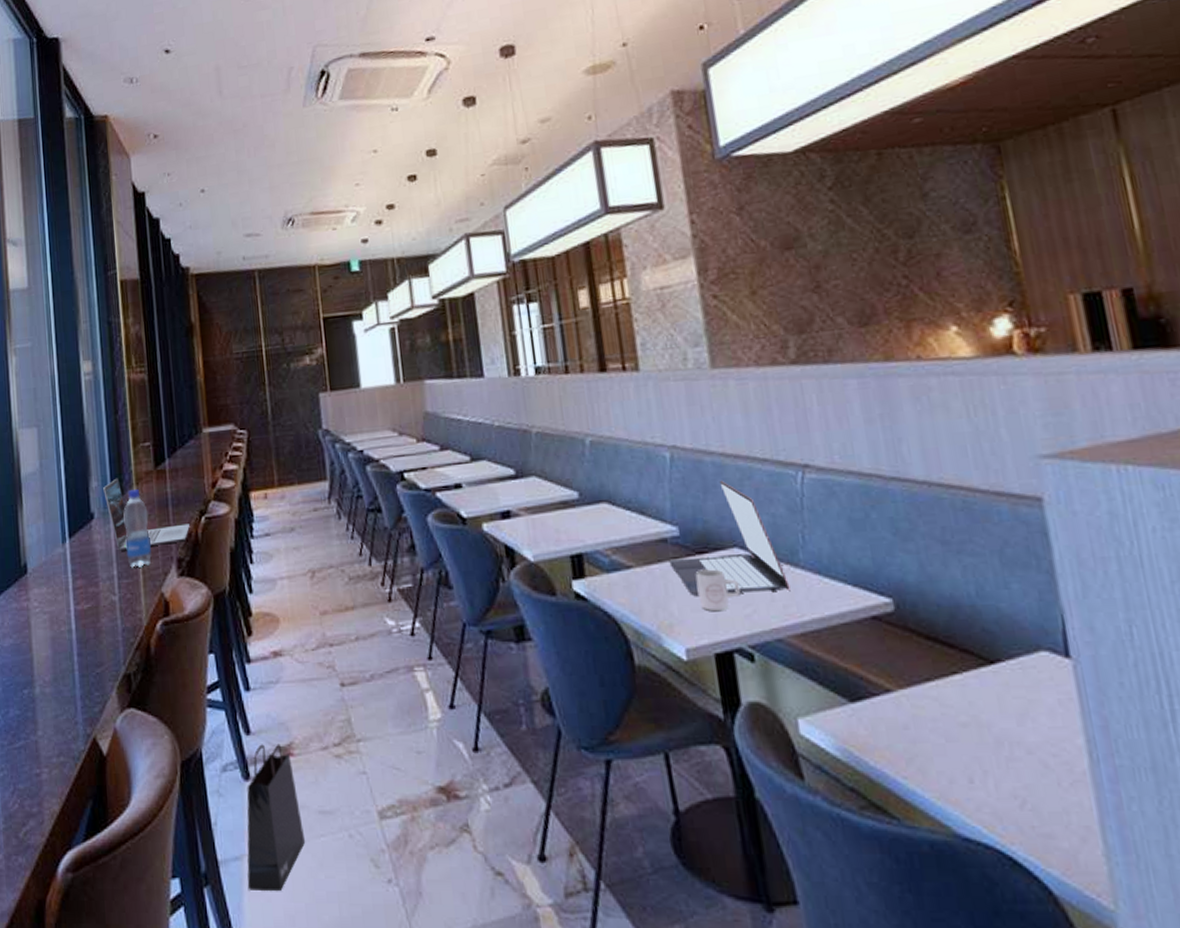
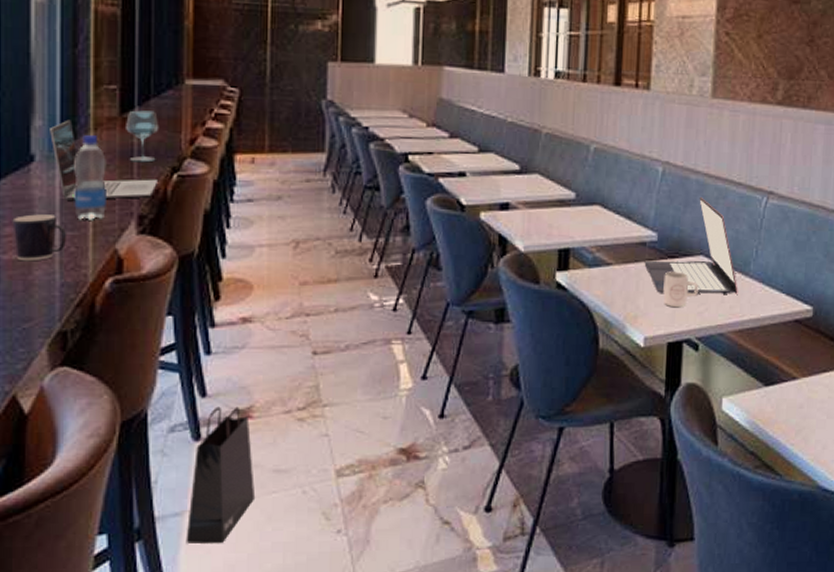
mug: none [81,565,124,611] -> present [12,214,67,262]
wine glass: none [160,461,186,510] -> present [126,110,159,163]

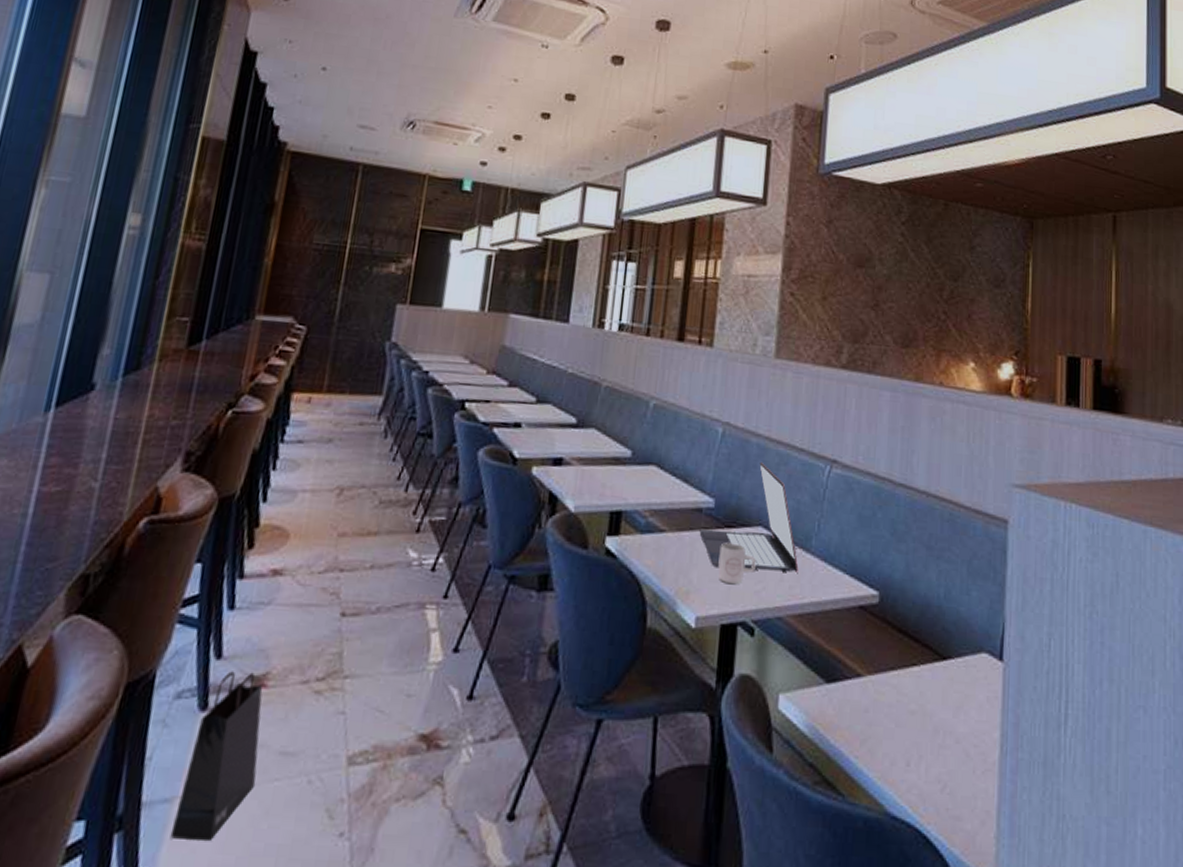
mug: present [12,214,67,262] -> none [55,445,111,496]
laptop: present [50,119,159,200] -> none [114,349,213,434]
bottle: present [74,135,108,220] -> none [123,366,165,454]
wine glass: present [126,110,159,163] -> none [187,343,223,397]

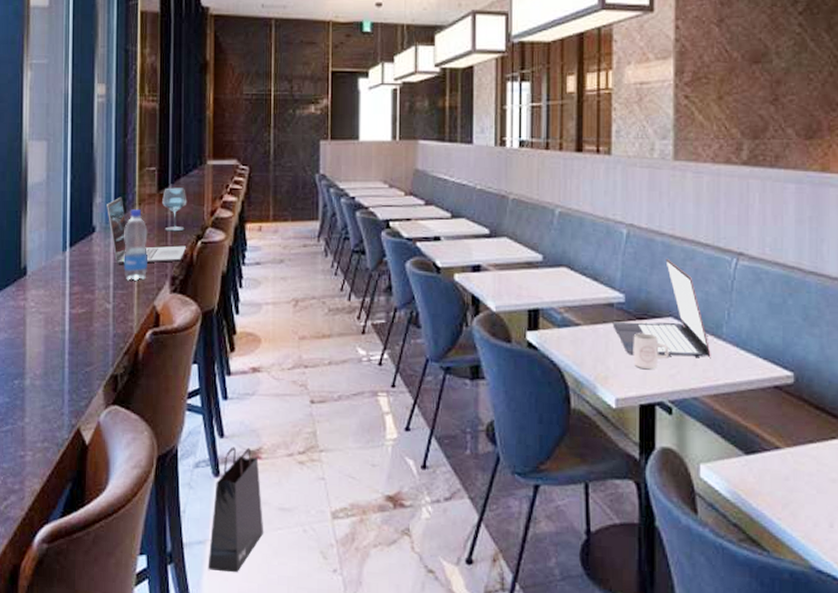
laptop: none [114,349,213,434] -> present [107,197,187,264]
bottle: none [123,366,165,454] -> present [124,209,148,281]
wine glass: none [187,343,223,397] -> present [162,187,187,232]

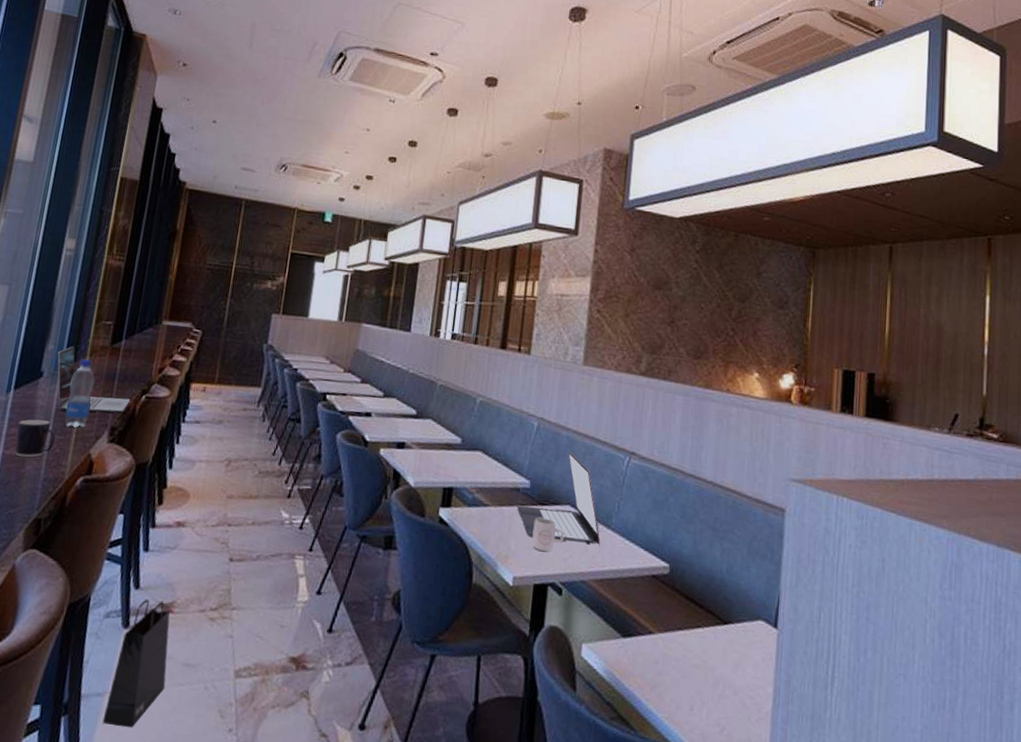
mug: none [79,276,119,315] -> present [15,419,56,458]
wine glass: present [162,187,187,232] -> none [111,342,138,385]

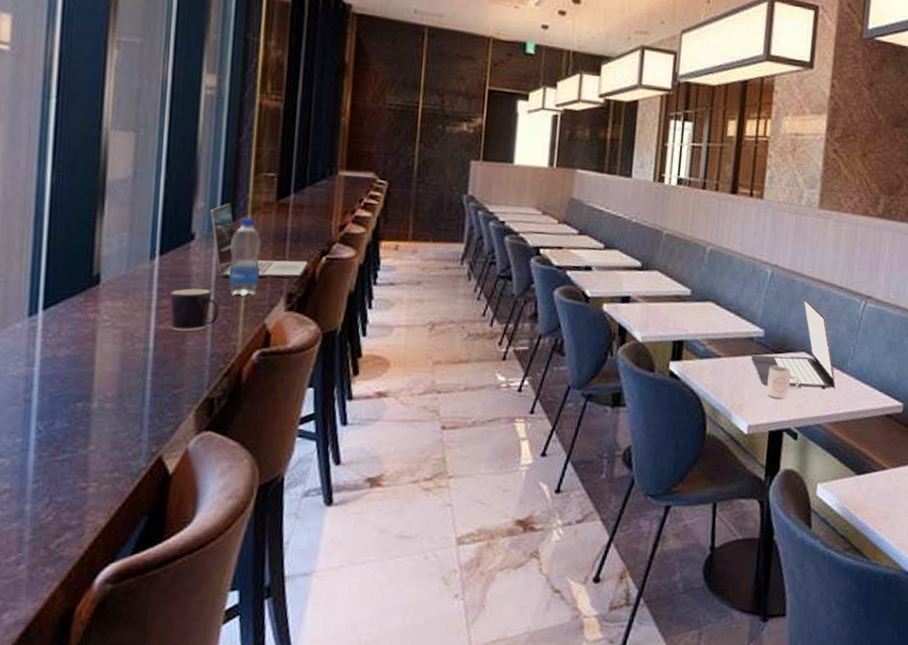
shopping bag: present [102,599,170,727] -> none [312,474,381,603]

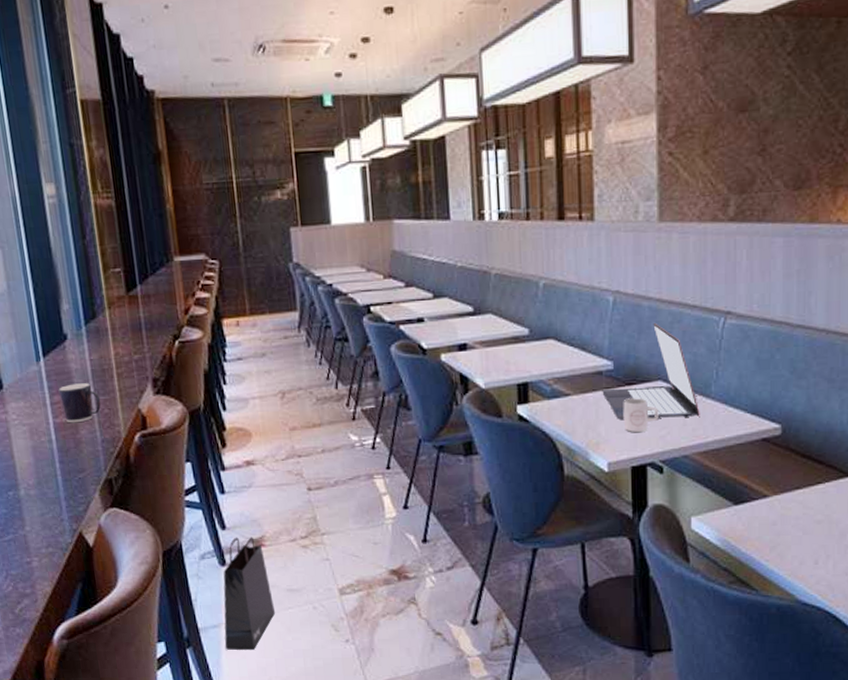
laptop: present [210,203,309,278] -> none [75,301,165,370]
bottle: present [228,217,261,296] -> none [97,313,128,386]
shopping bag: none [312,474,381,603] -> present [223,537,276,650]

